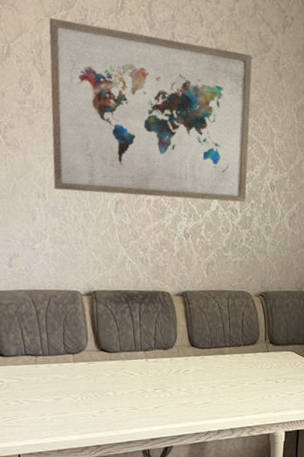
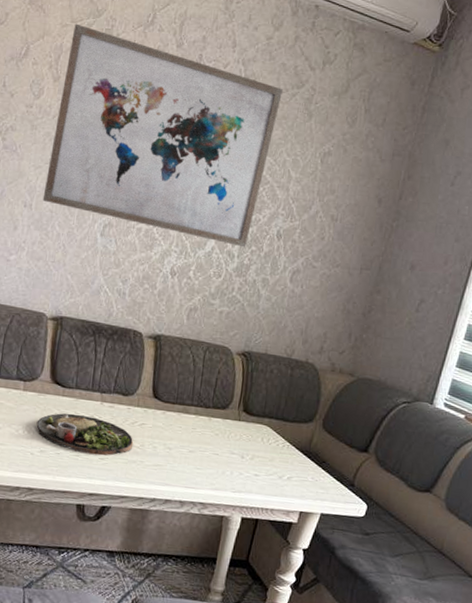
dinner plate: none [92,373,181,406] -> present [36,413,133,456]

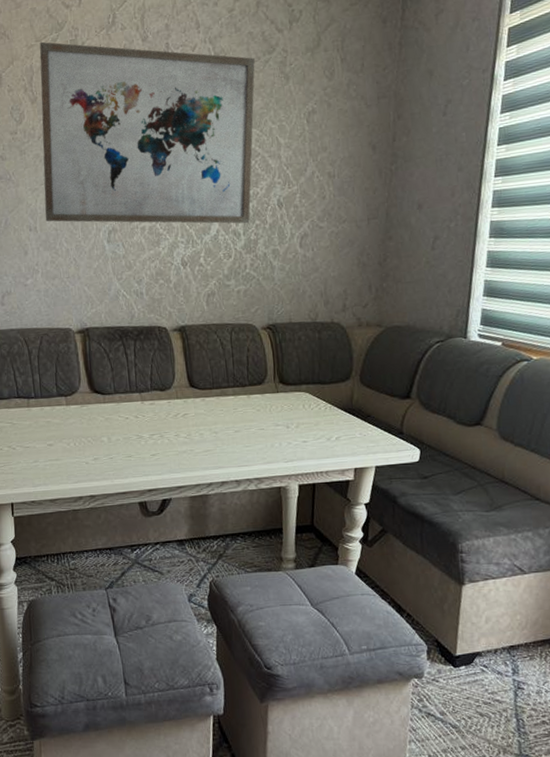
dinner plate: present [36,413,133,456] -> none [85,417,180,453]

